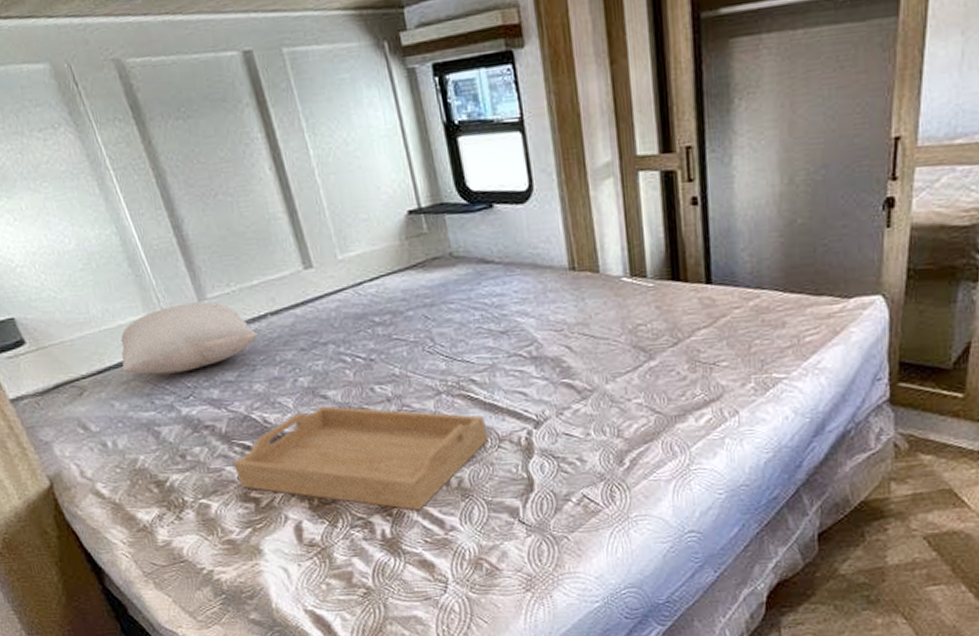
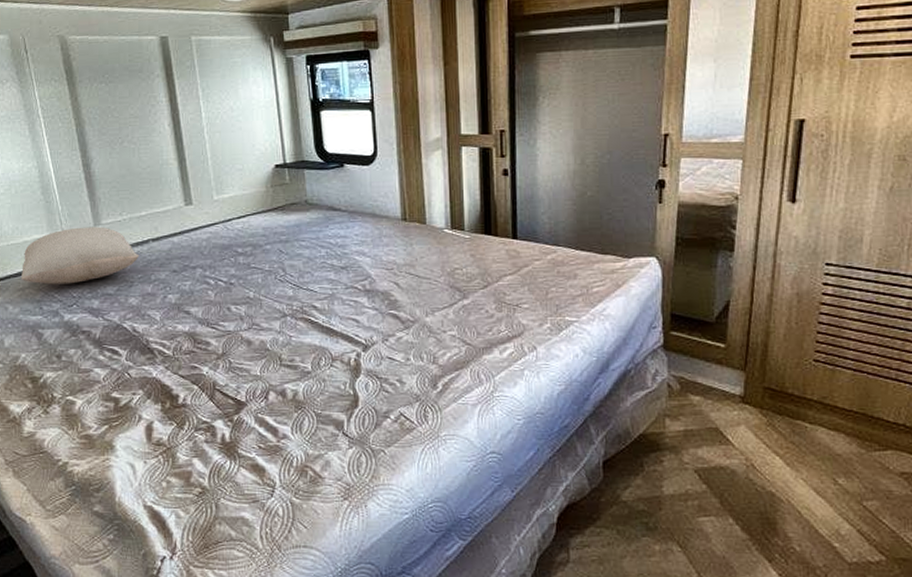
serving tray: present [233,405,489,510] -> none [101,320,323,418]

